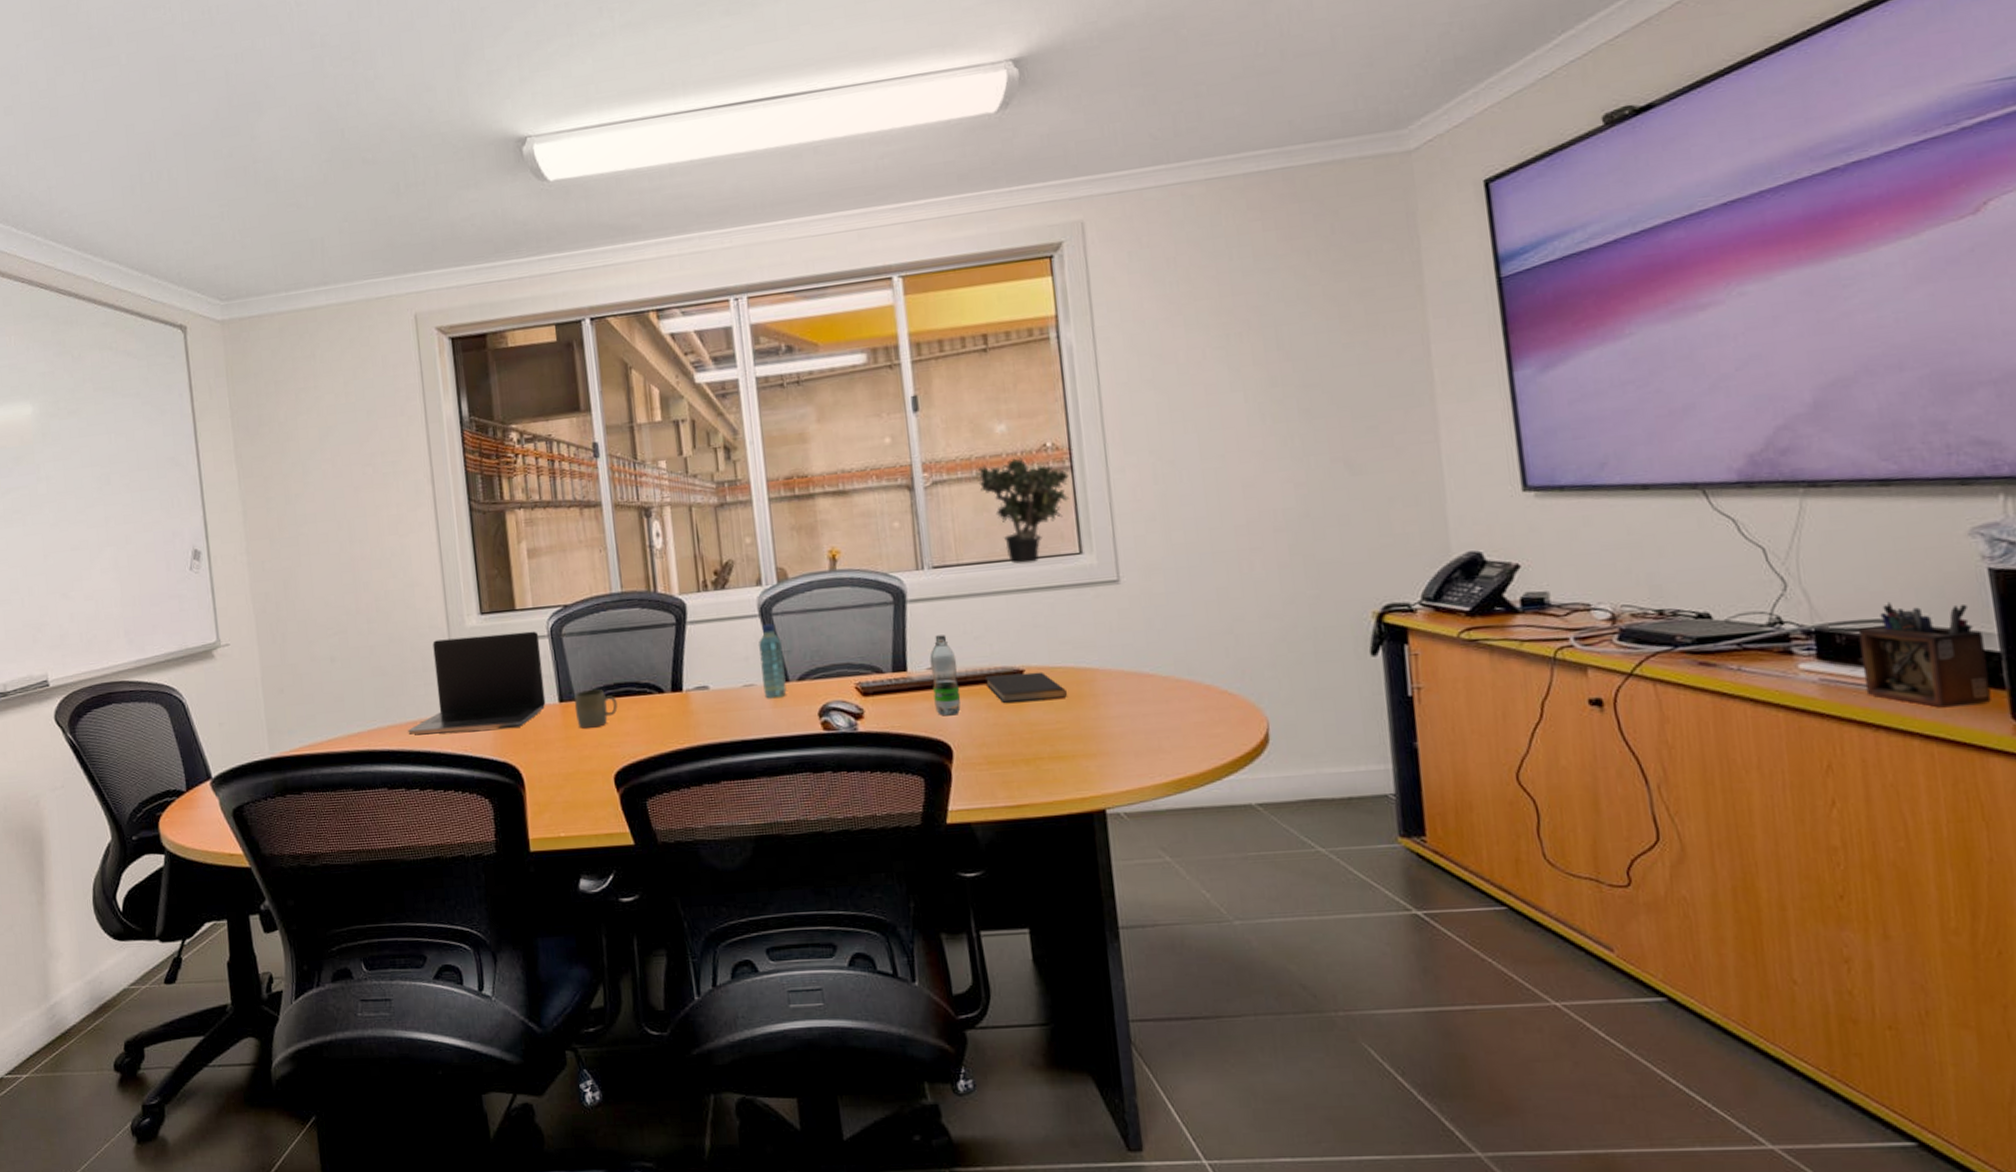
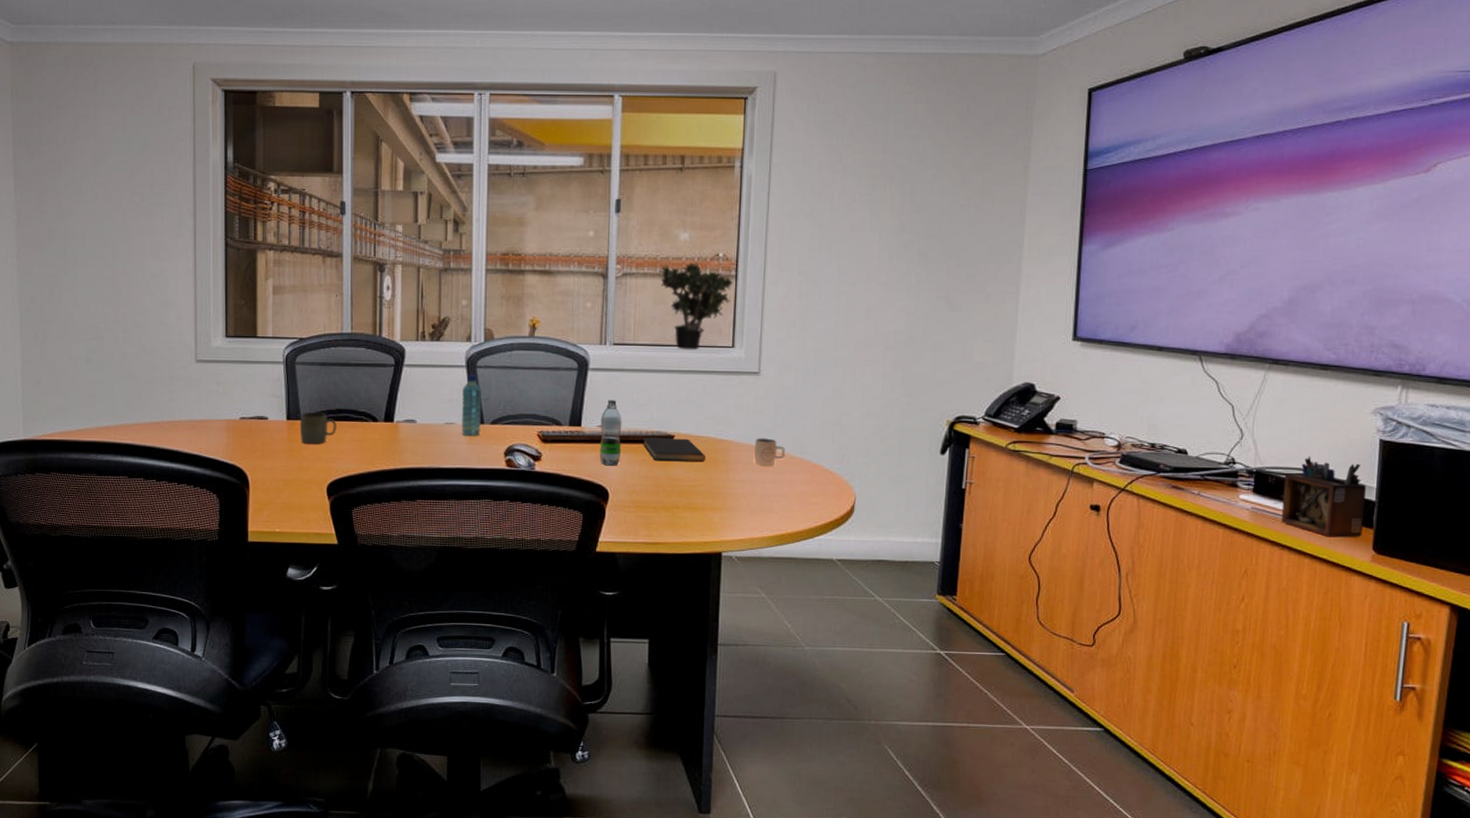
laptop computer: present [408,631,546,735] -> none [151,355,275,437]
mug: none [1126,660,1168,698] -> present [754,438,785,468]

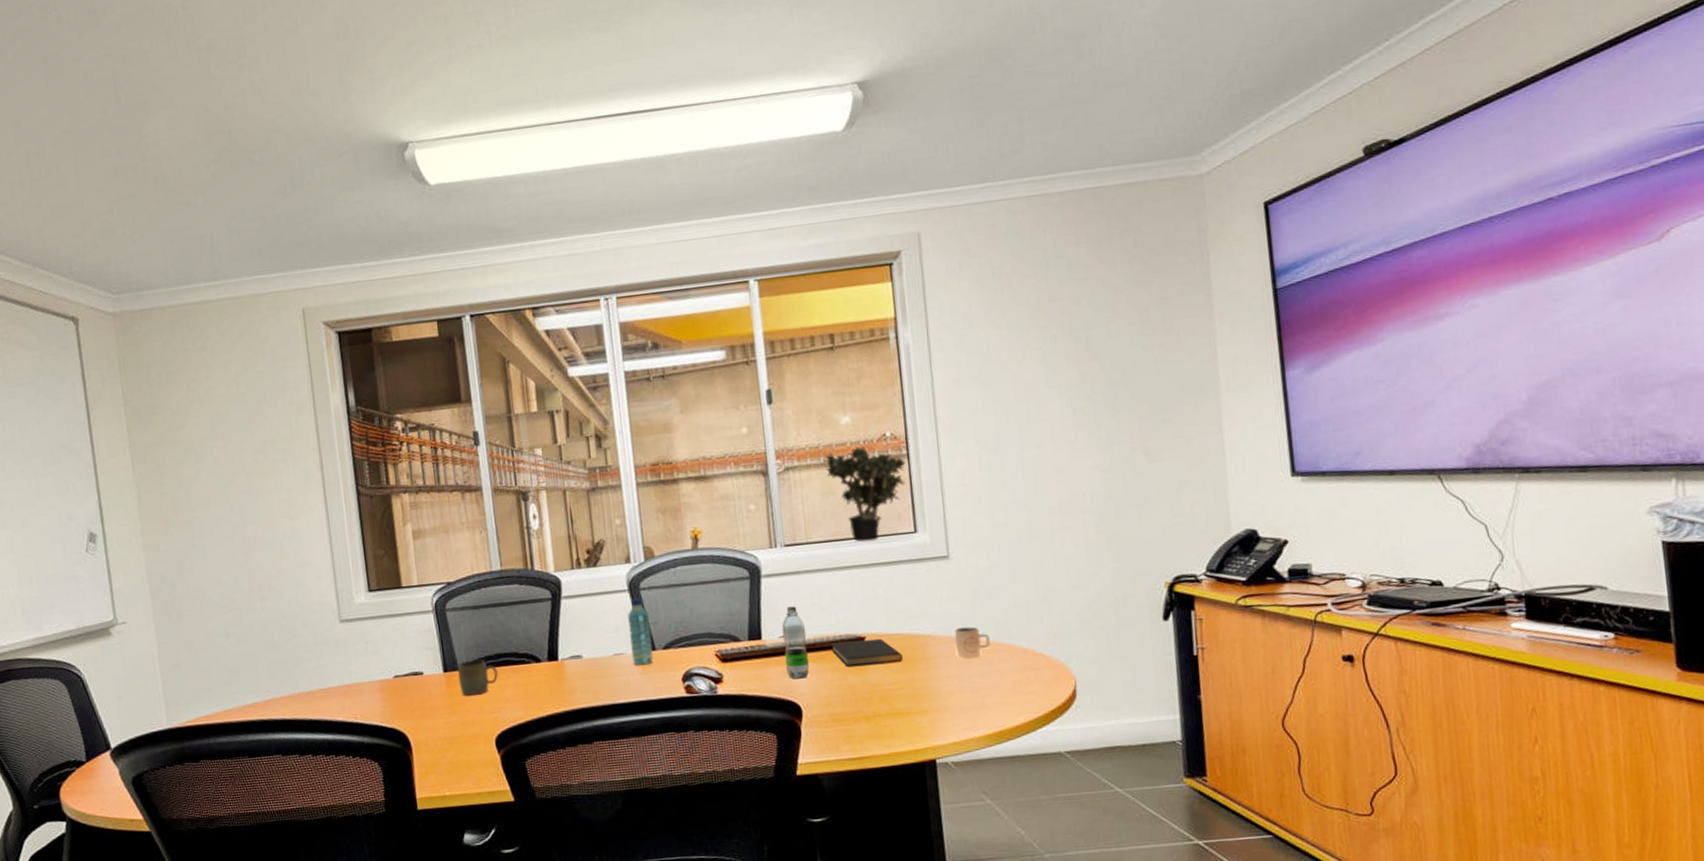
desk organizer: present [1281,456,1366,538] -> none [1559,570,1661,659]

